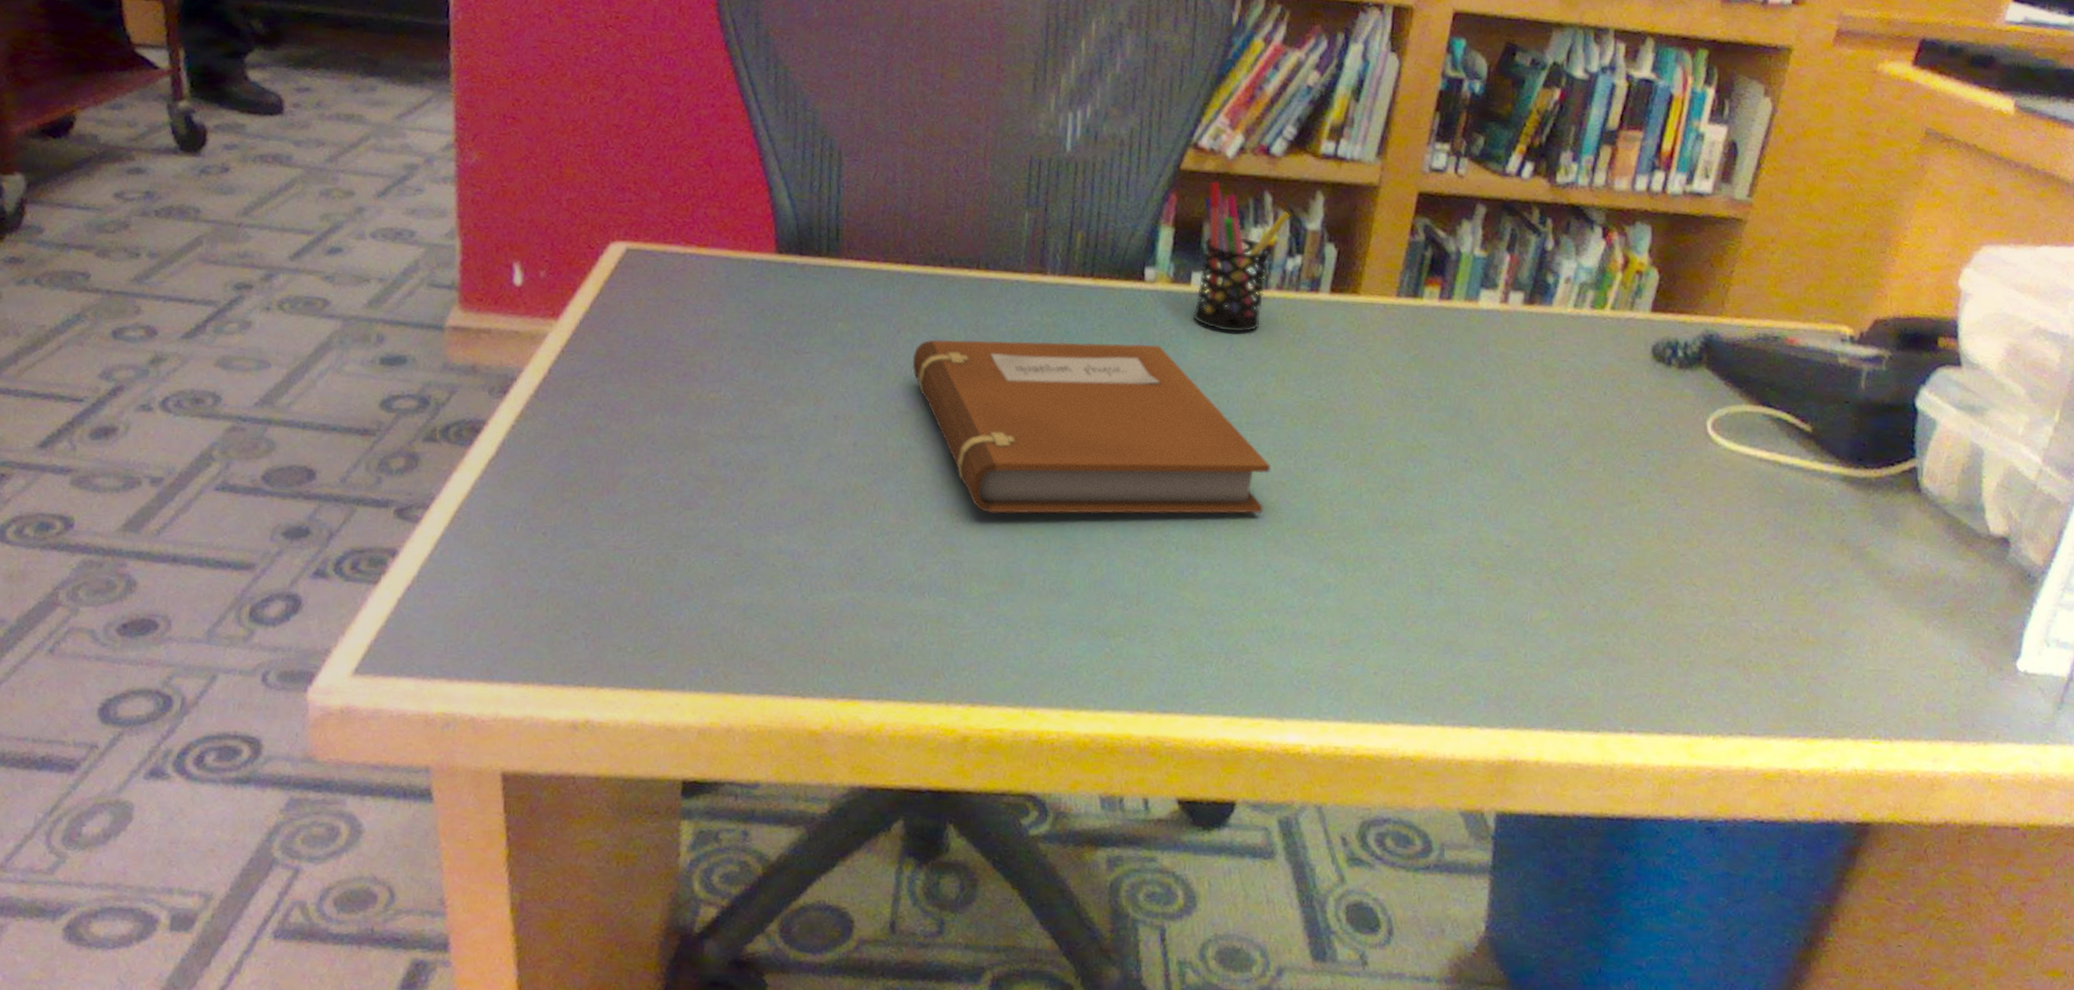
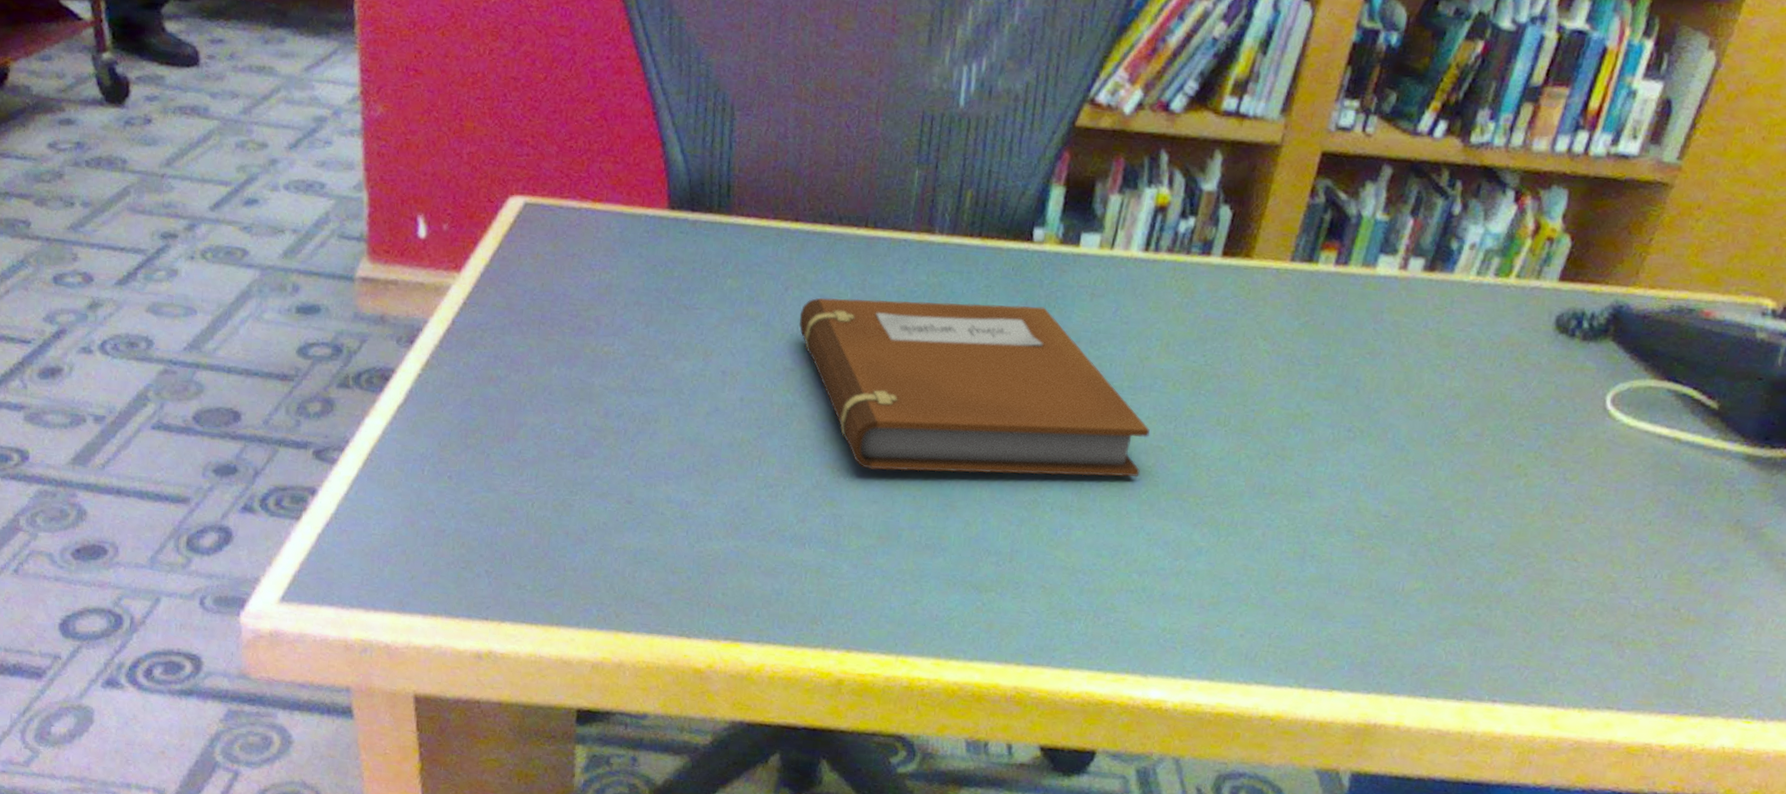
pen holder: present [1192,181,1291,333] -> none [1080,139,1186,296]

